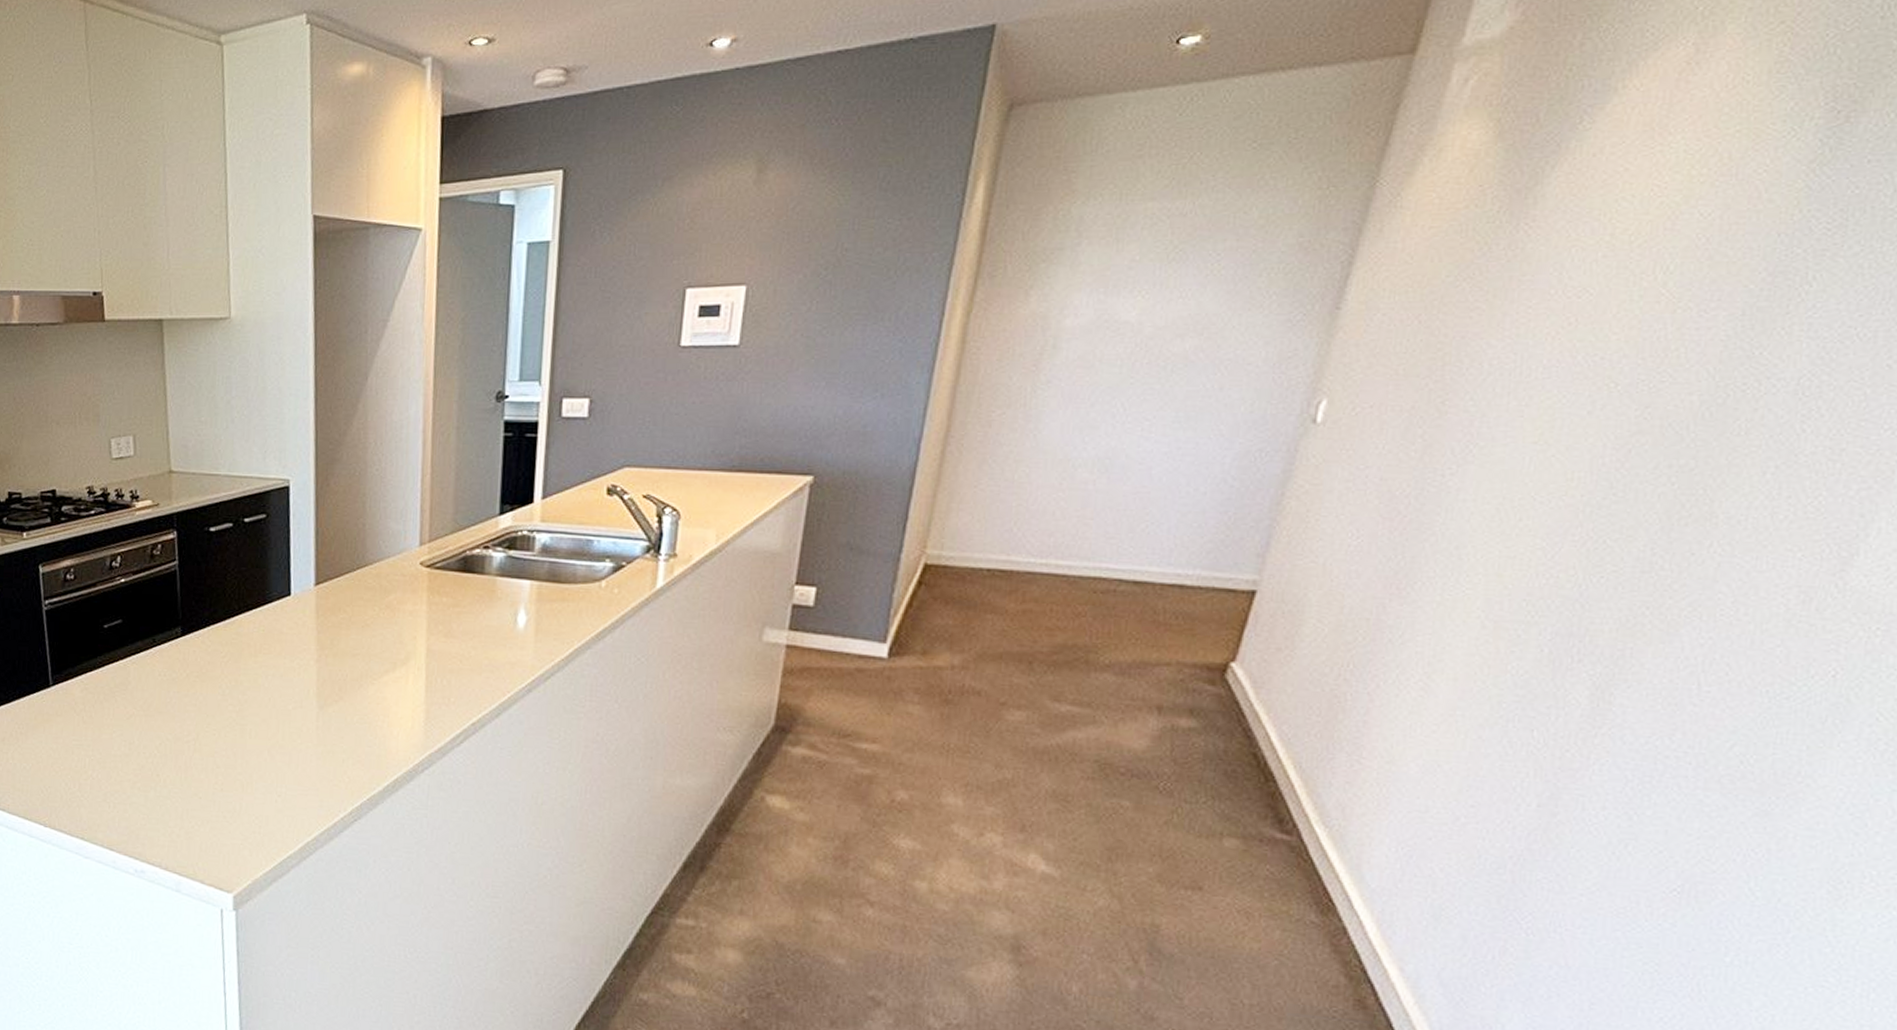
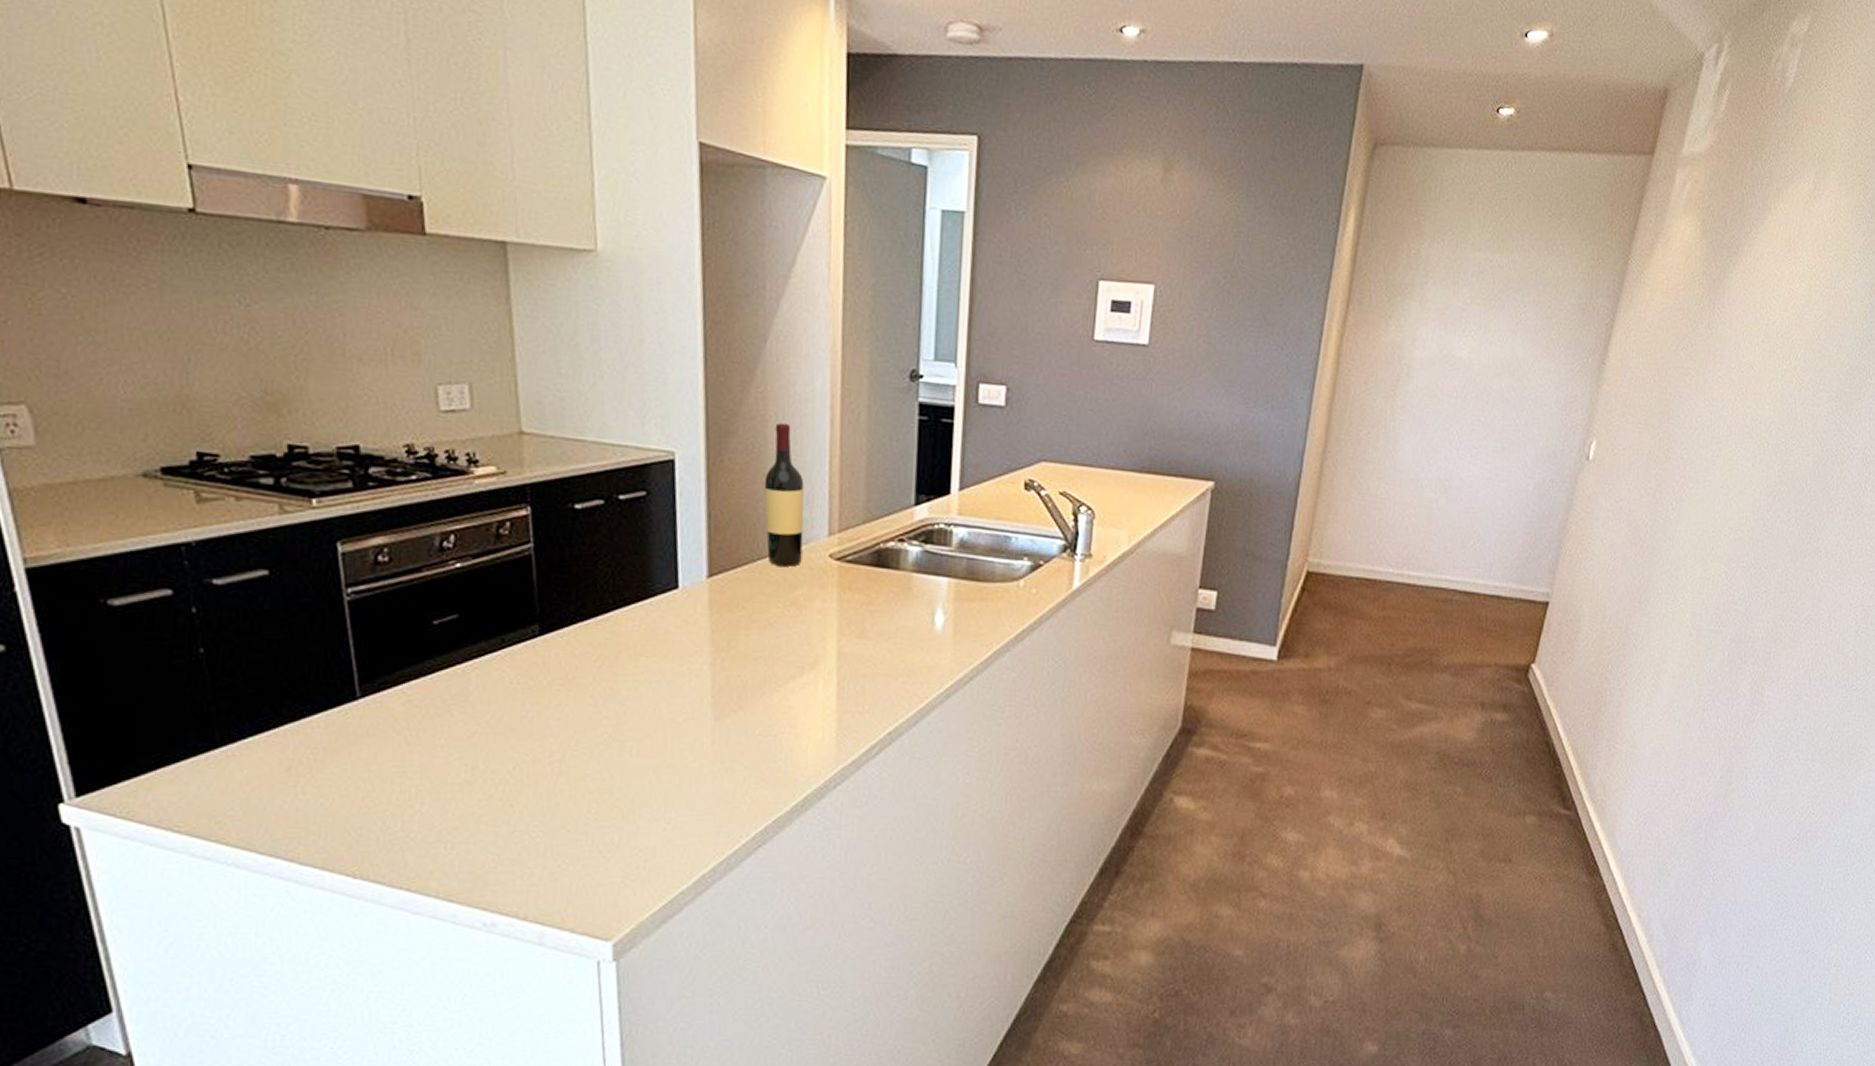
wine bottle: none [364,448,399,574] -> present [764,422,804,567]

